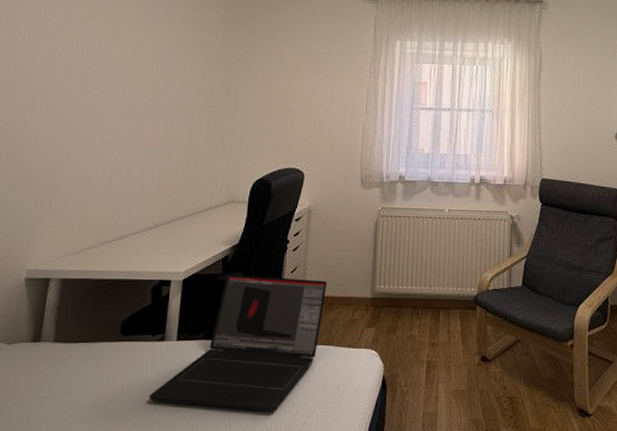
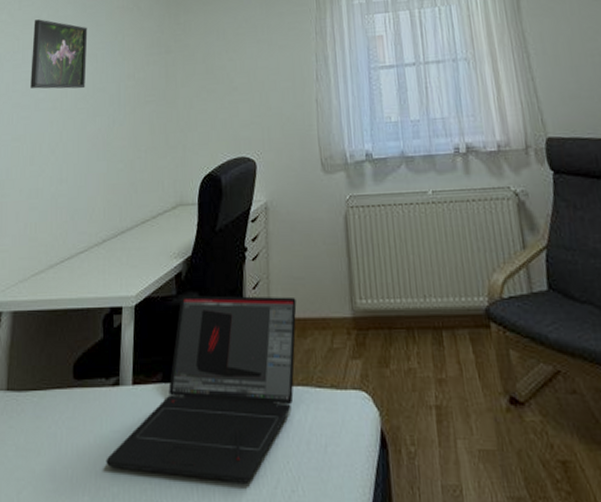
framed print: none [85,18,149,91] -> present [30,19,88,89]

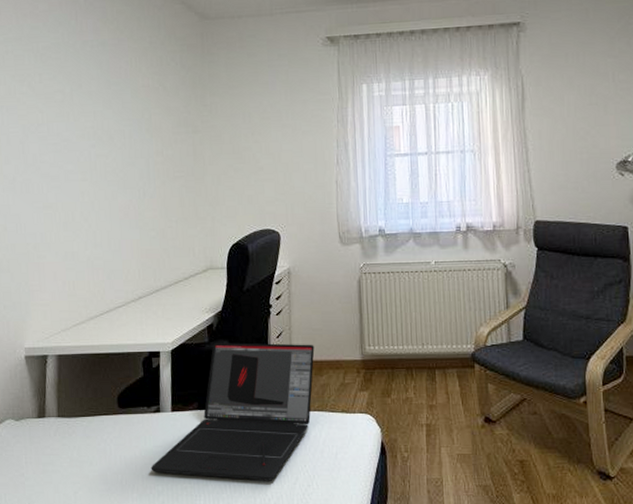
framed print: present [30,19,88,89] -> none [57,93,114,163]

